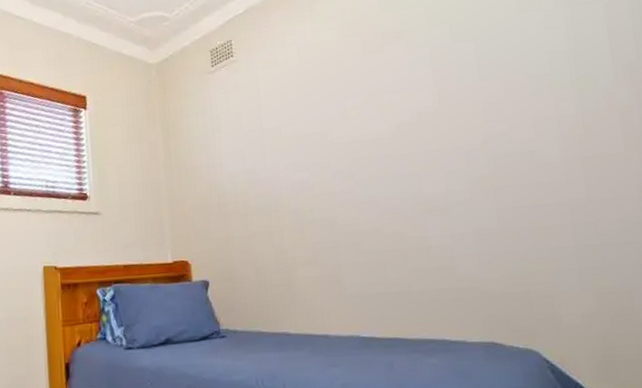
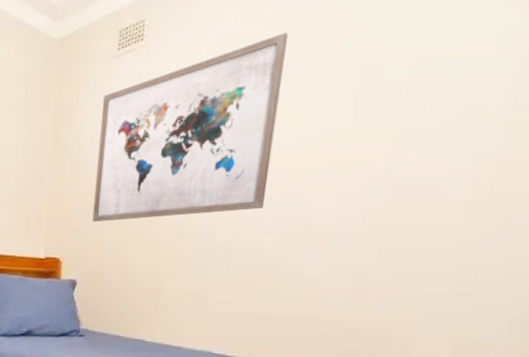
wall art: none [205,36,377,222] -> present [92,32,288,222]

